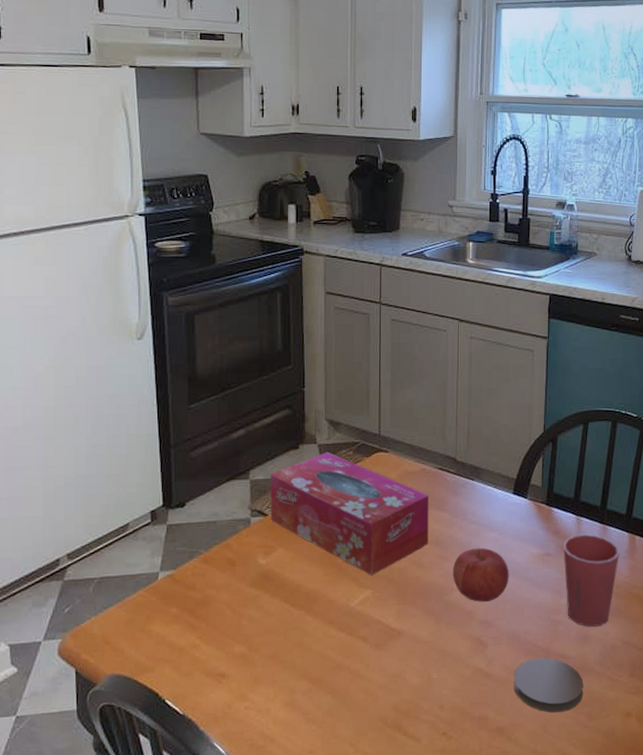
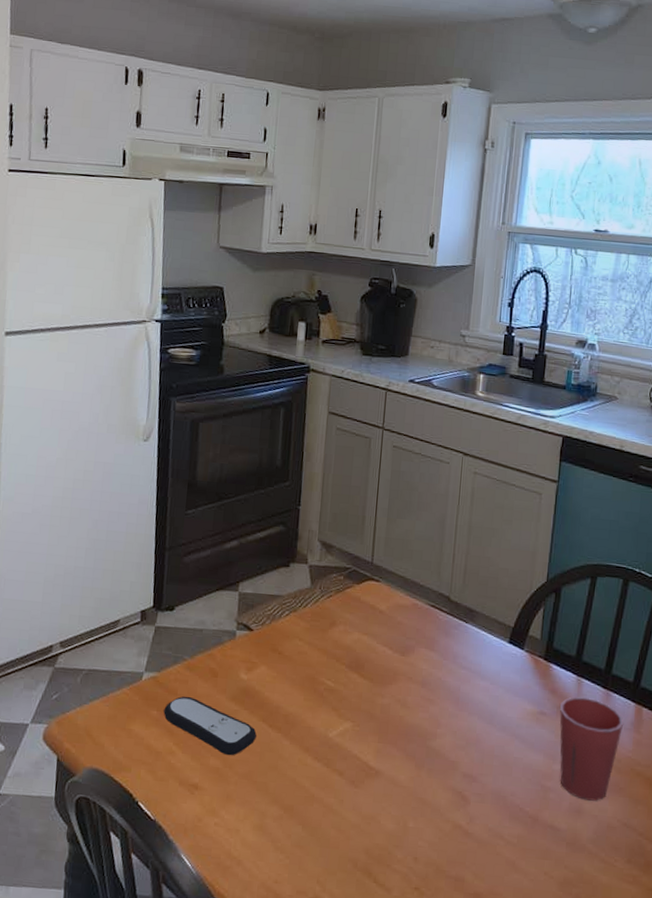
remote control: none [183,589,279,640] -> present [163,696,256,756]
tissue box: present [270,451,429,575] -> none [256,573,419,707]
fruit: present [453,547,509,602] -> none [438,695,499,754]
coaster: present [514,657,584,713] -> none [495,824,574,889]

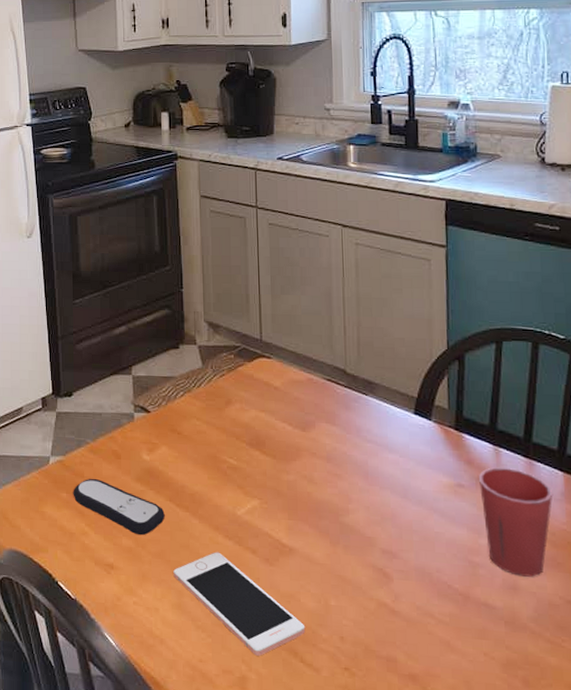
cell phone: none [258,773,382,877] -> present [173,552,306,656]

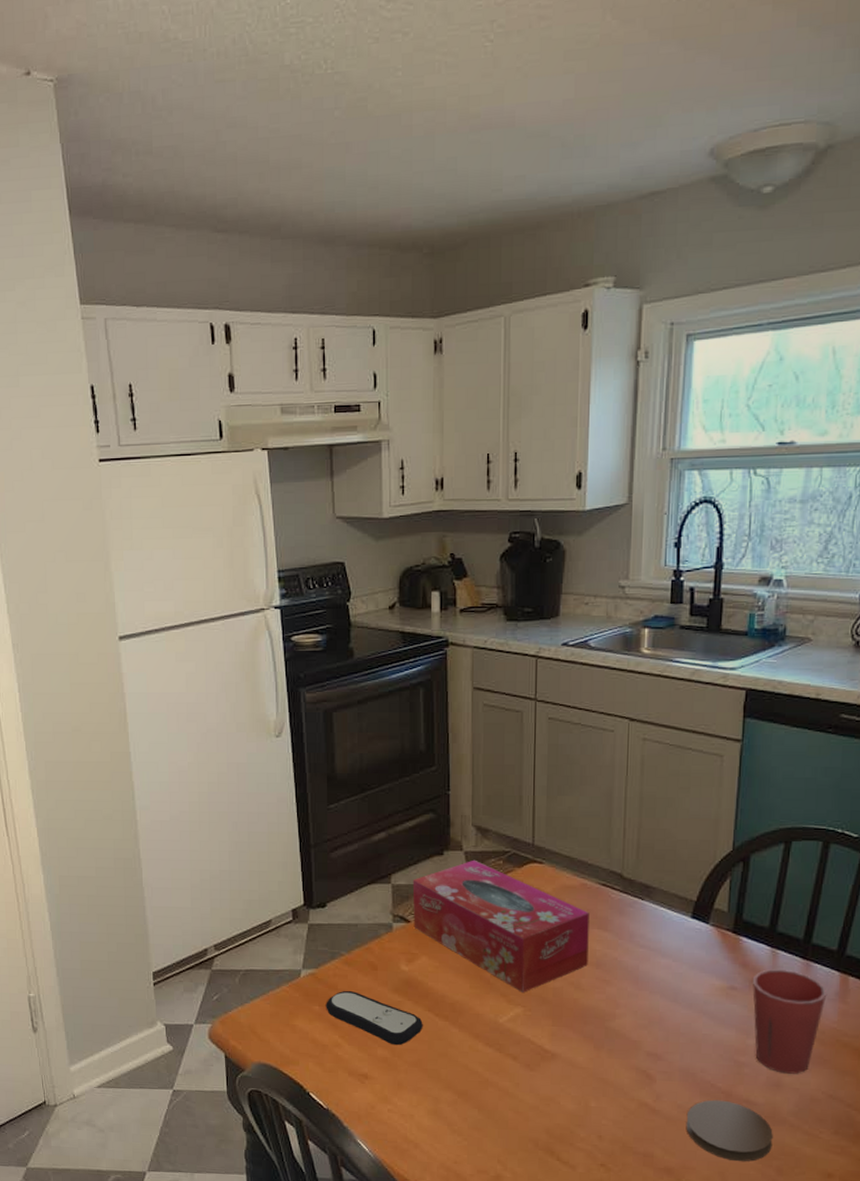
tissue box: none [151,353,319,485] -> present [412,859,589,992]
cell phone: present [173,552,306,656] -> none [430,1059,564,1156]
coaster: none [426,601,516,671] -> present [686,1099,773,1162]

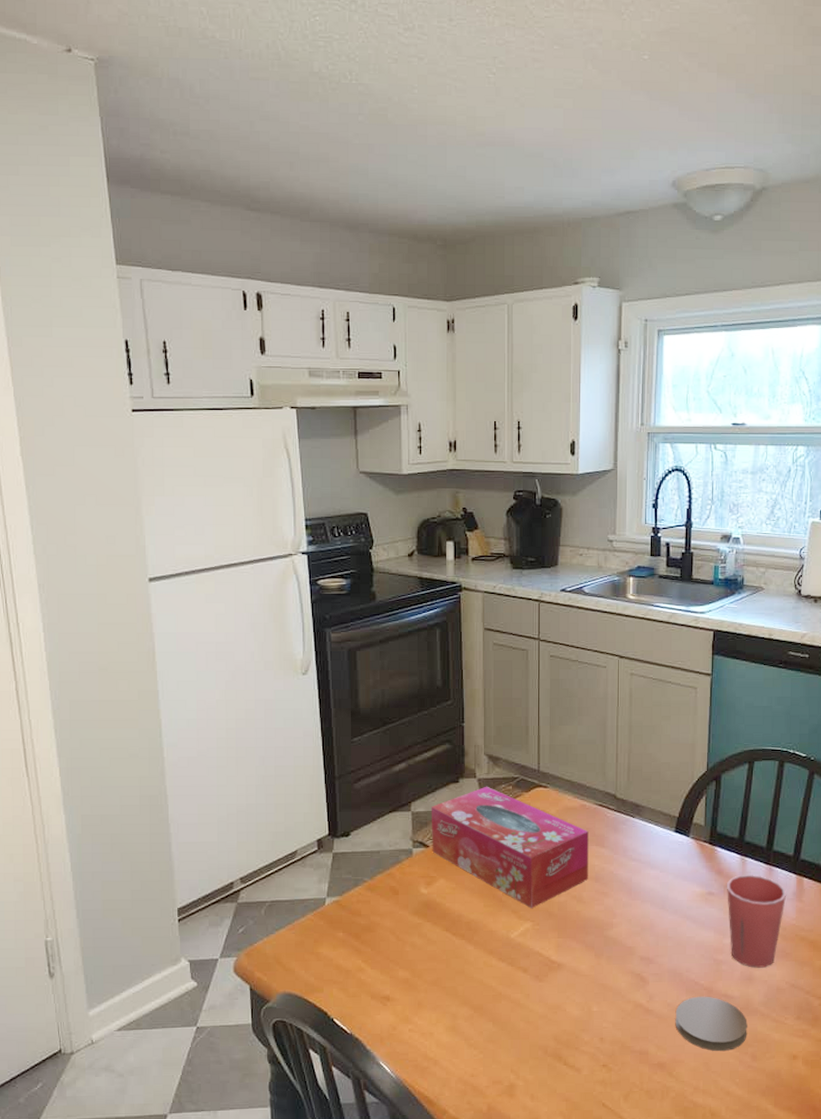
remote control: present [326,990,423,1046] -> none [349,915,441,966]

